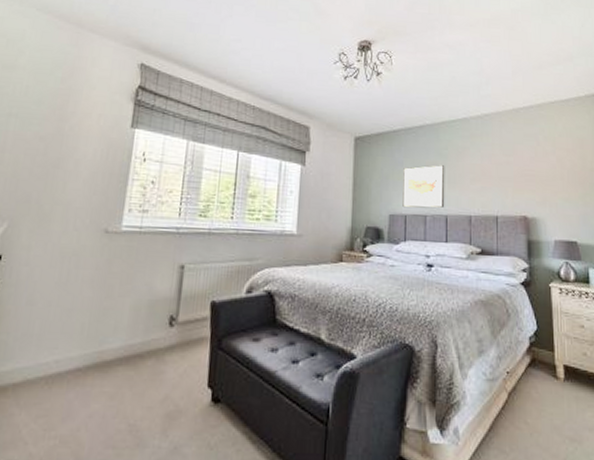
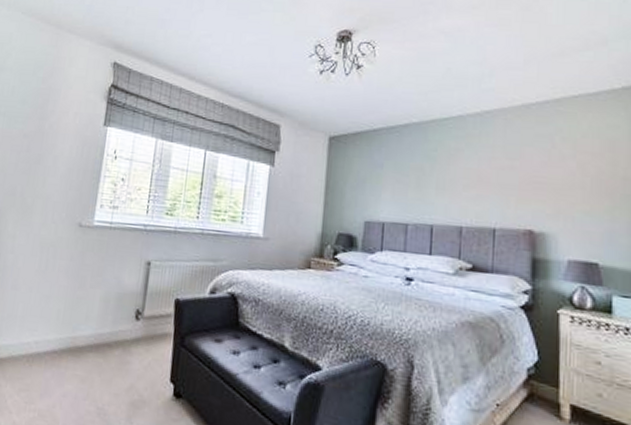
wall art: present [402,165,445,208] -> none [380,168,433,217]

